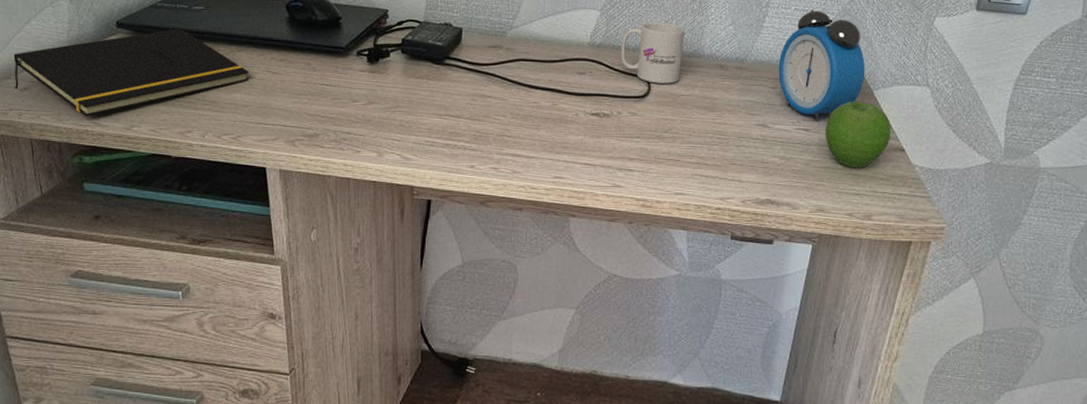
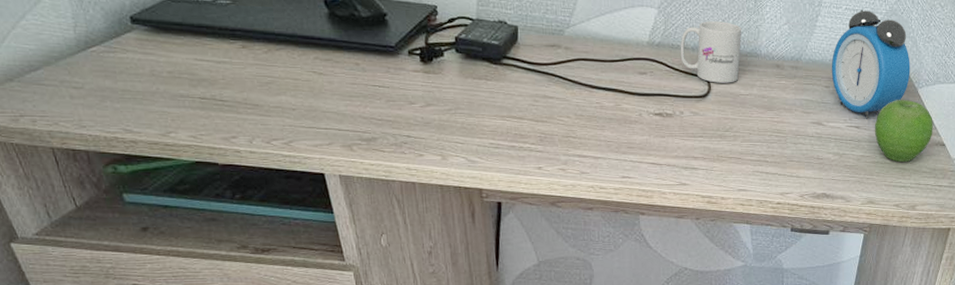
notepad: present [13,27,249,117] -> none [12,24,293,123]

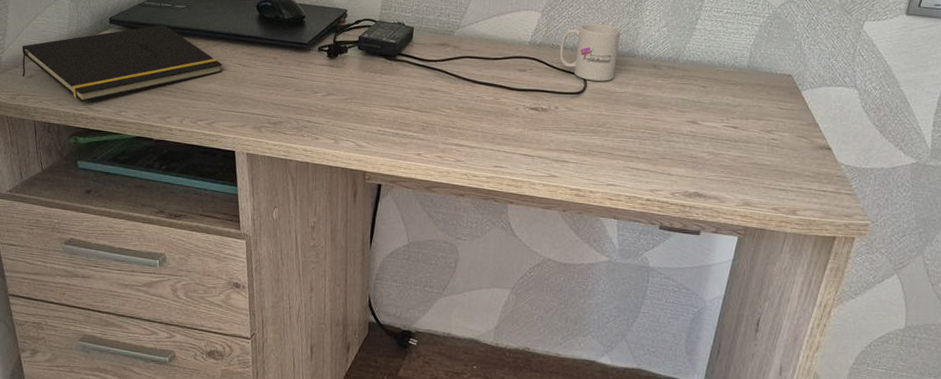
notepad: none [12,24,293,123] -> present [22,24,223,102]
alarm clock: present [831,9,910,118] -> none [709,13,794,119]
fruit: present [874,100,933,162] -> none [753,101,818,164]

